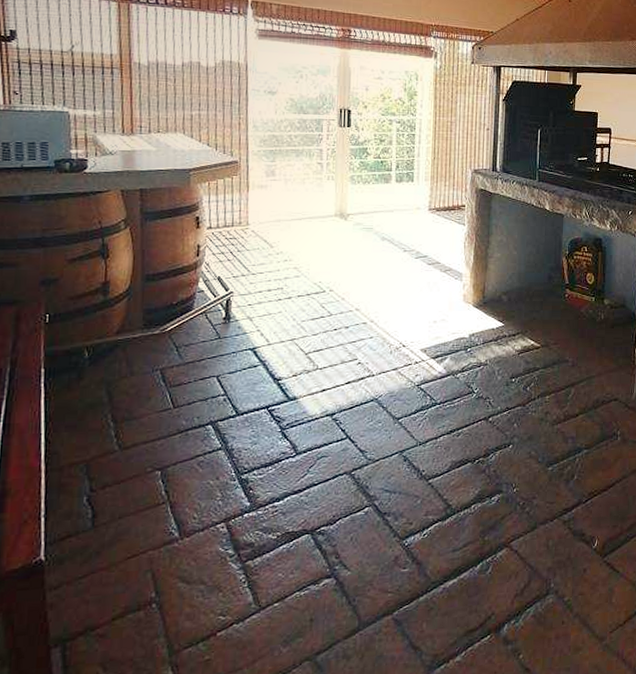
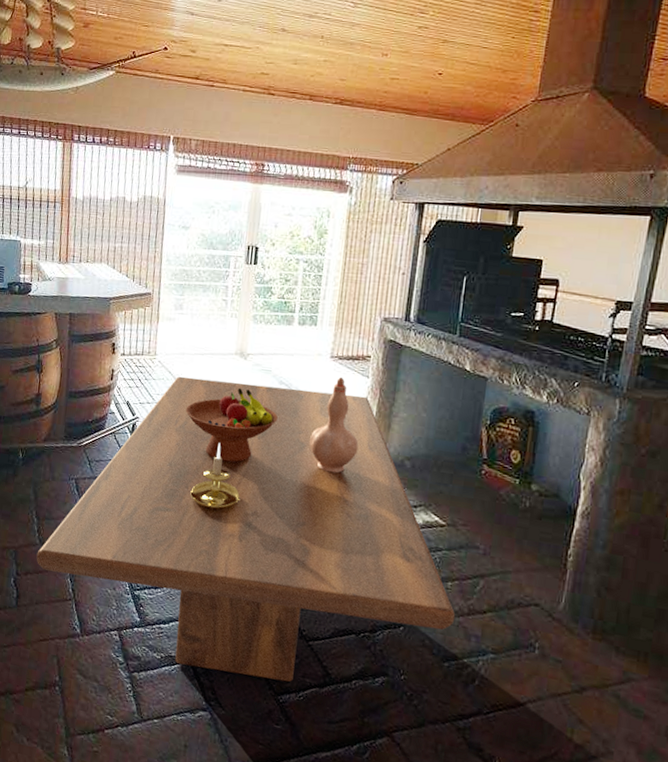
dining table: none [115,242,554,538] -> present [36,376,456,682]
fruit bowl: none [285,248,382,324] -> present [185,388,278,463]
candle holder: none [297,305,350,375] -> present [190,442,240,511]
vase: none [415,228,460,317] -> present [309,377,359,473]

